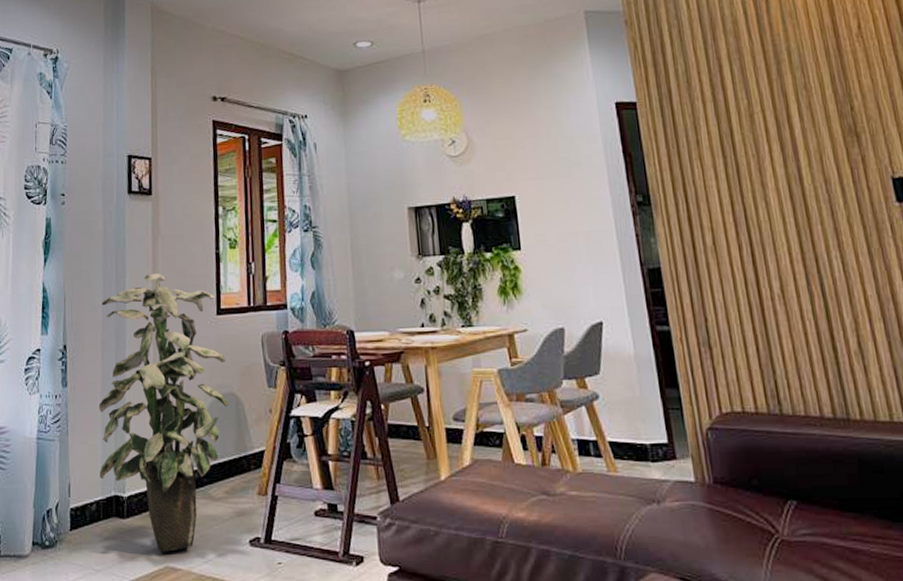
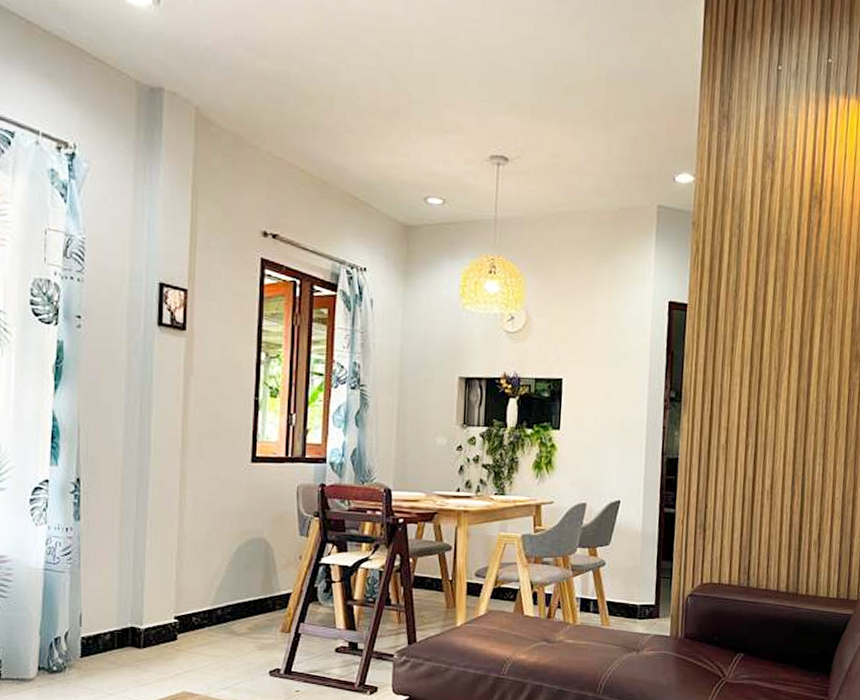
indoor plant: present [98,273,229,552] -> none [115,413,258,679]

